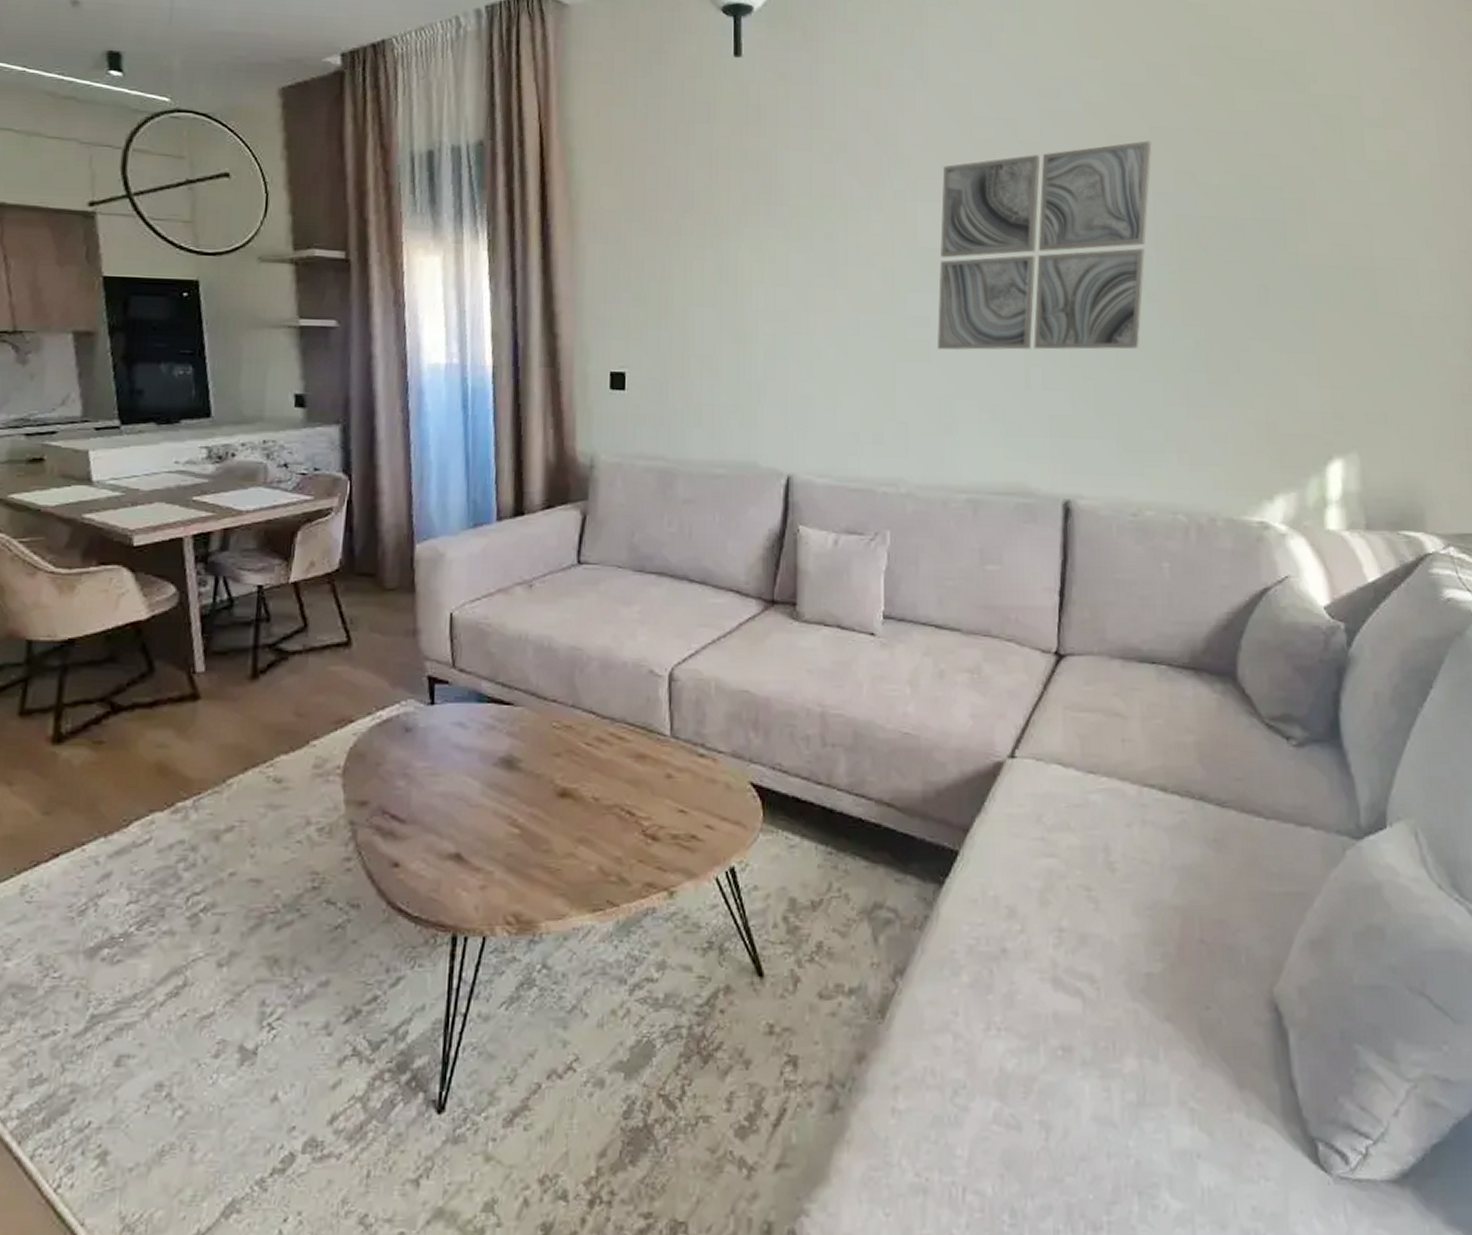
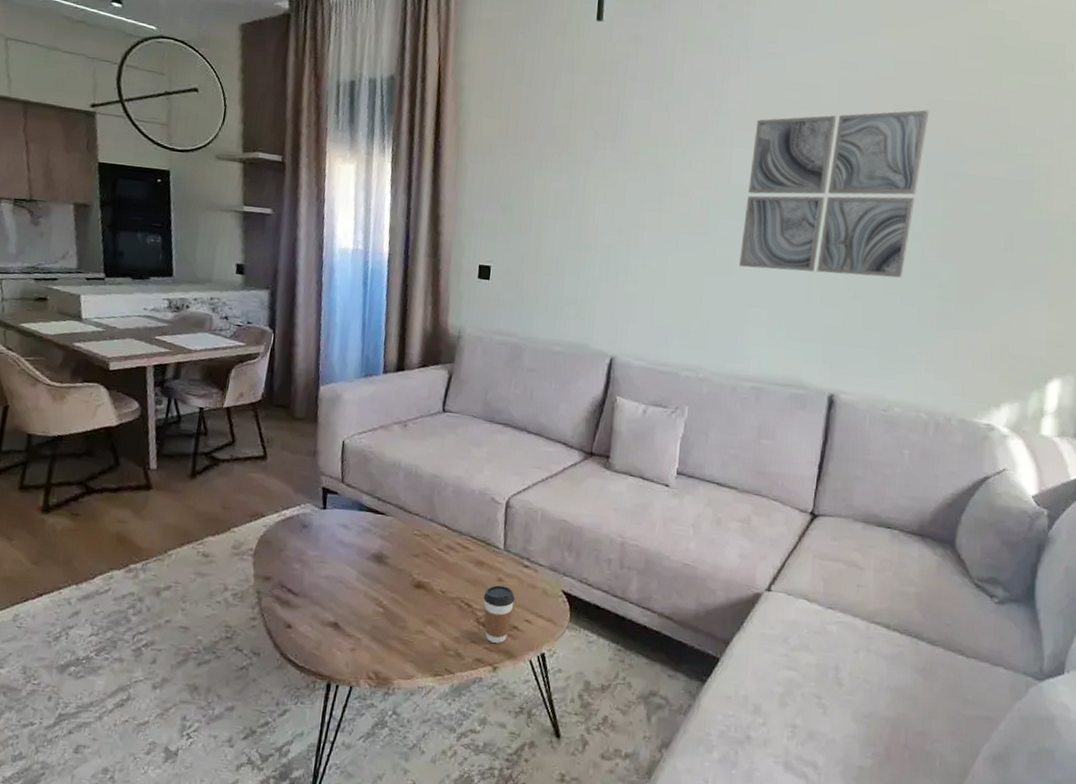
coffee cup: none [649,784,690,861] -> present [483,585,515,644]

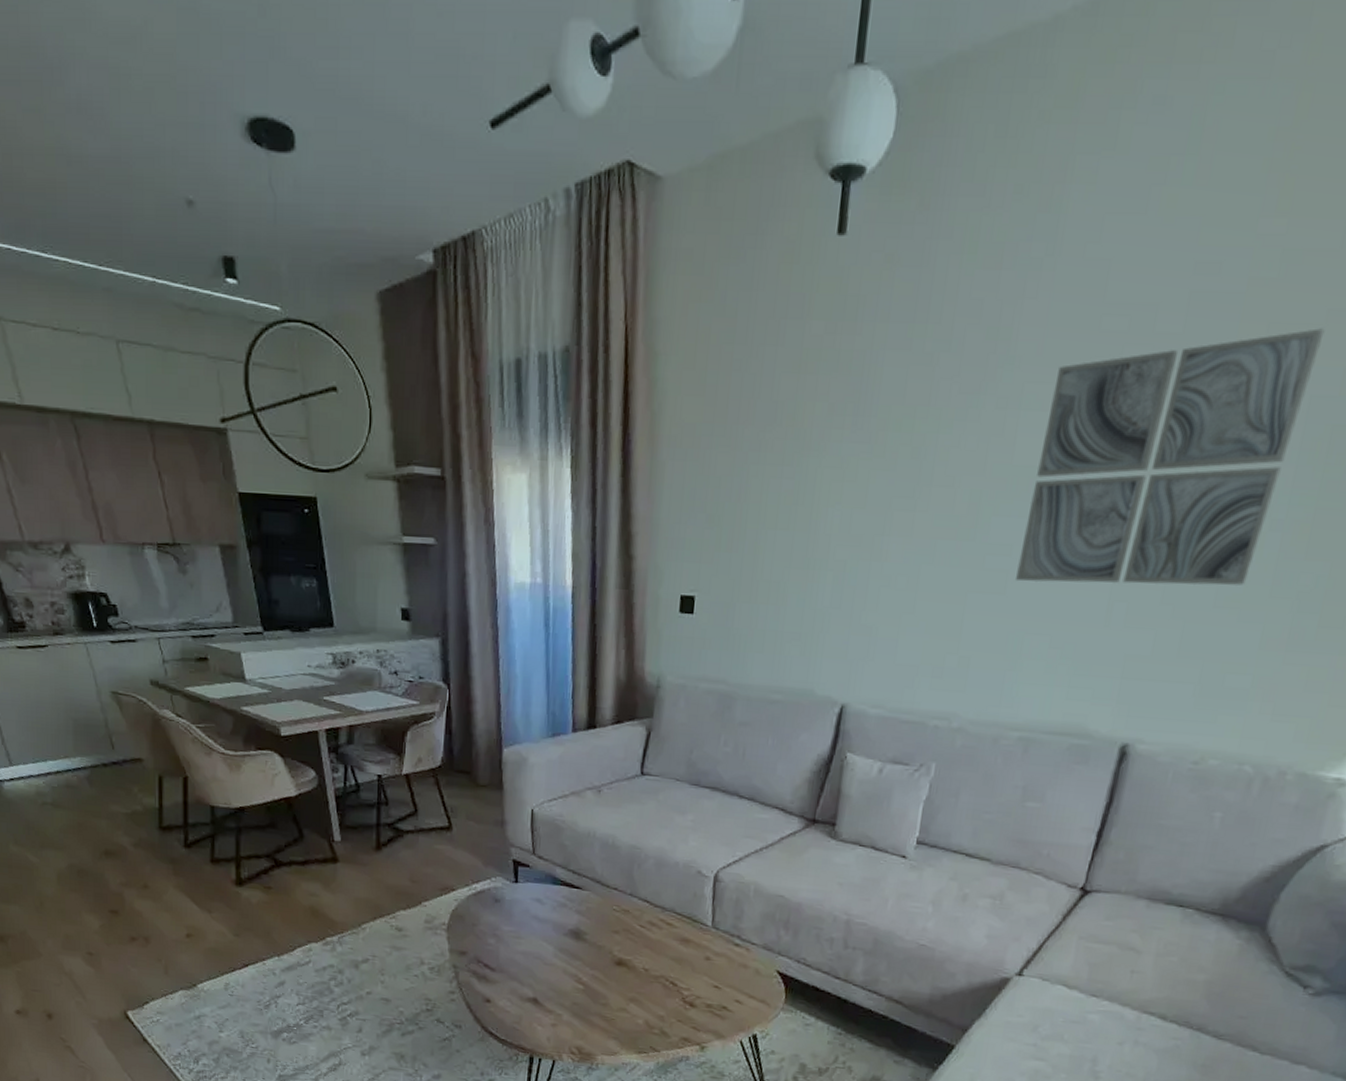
coffee cup: present [483,585,515,644] -> none [689,964,724,1024]

